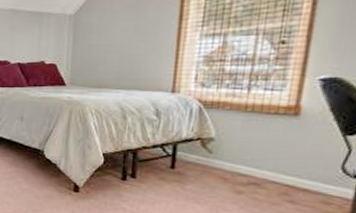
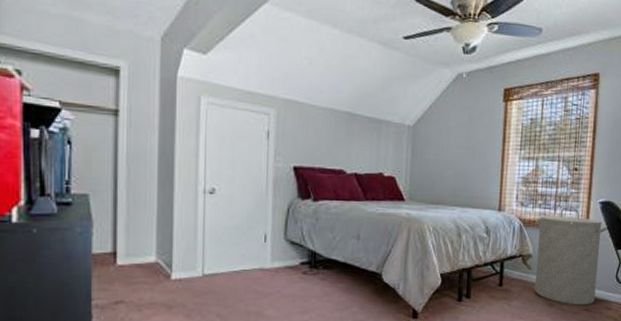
laundry hamper: none [216,85,334,197] -> present [534,206,609,306]

